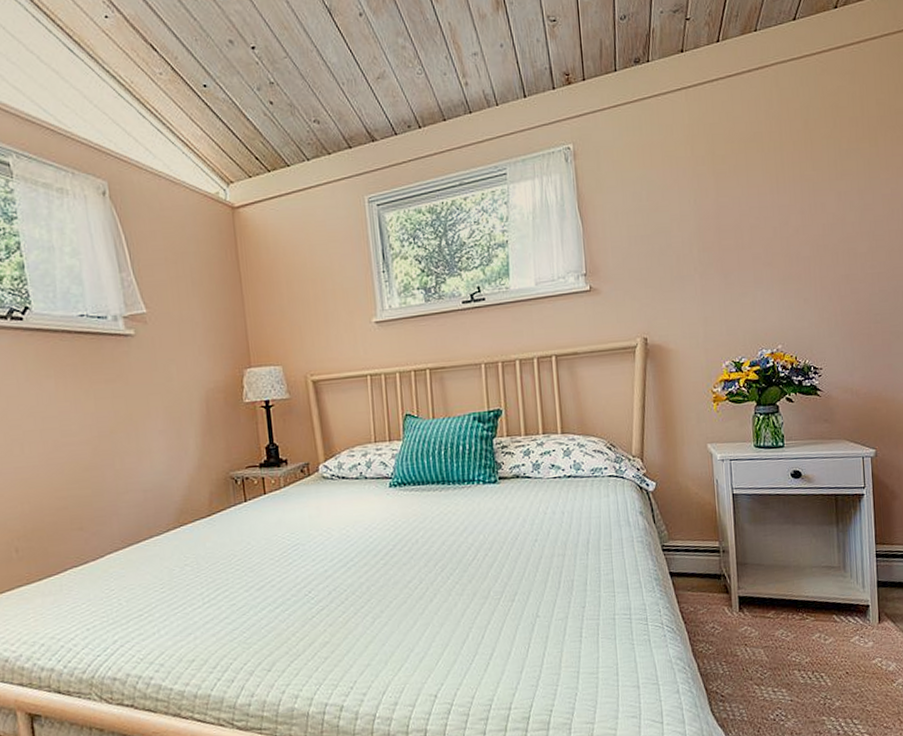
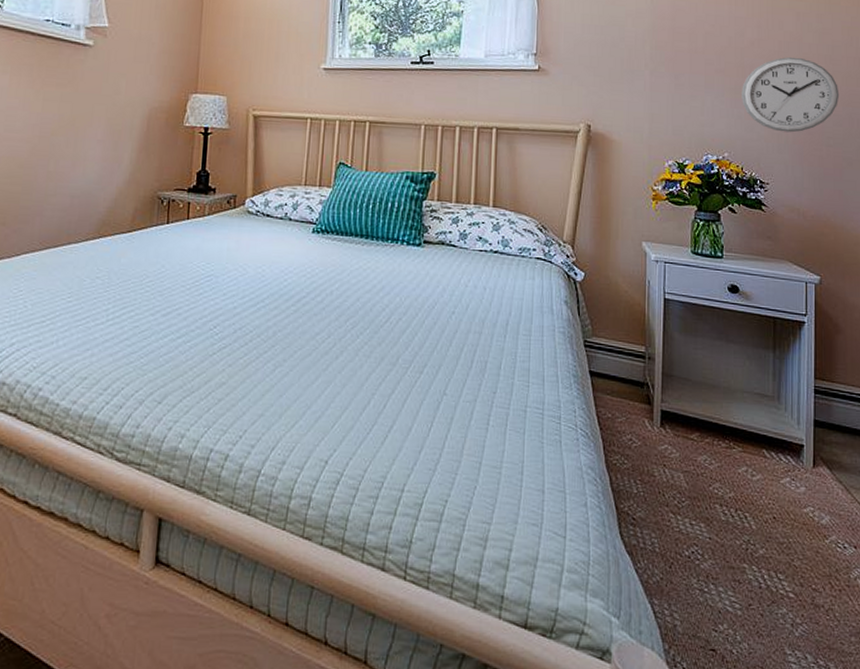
wall clock: none [789,238,884,316] -> present [741,56,840,133]

